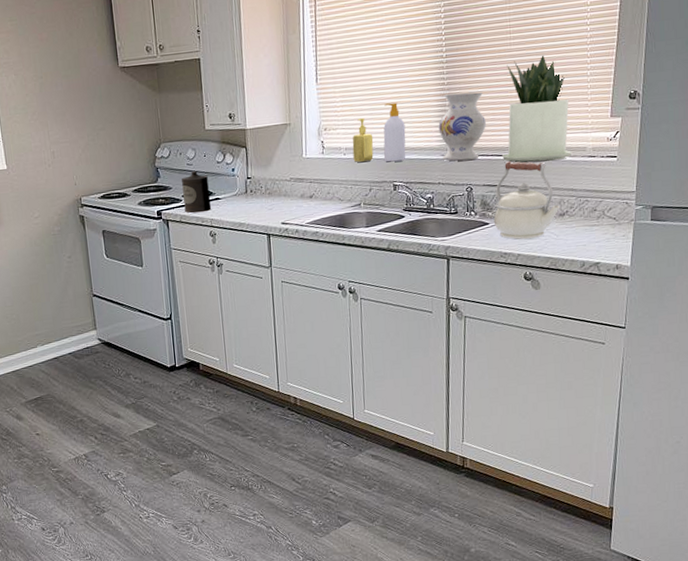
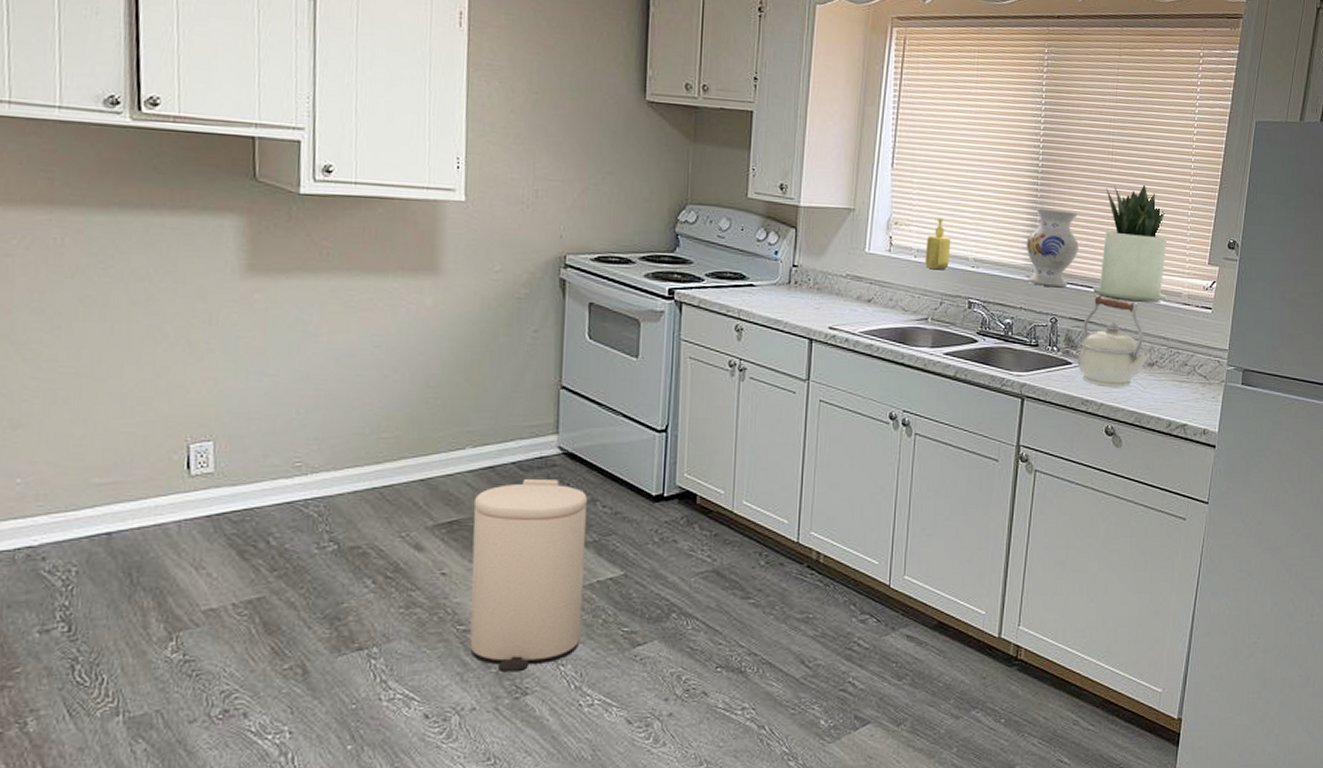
pedal bin: none [48,362,134,498] -> present [469,478,587,673]
canister: present [182,171,211,214] -> none [706,246,742,300]
soap bottle: present [383,102,406,163] -> none [960,206,989,275]

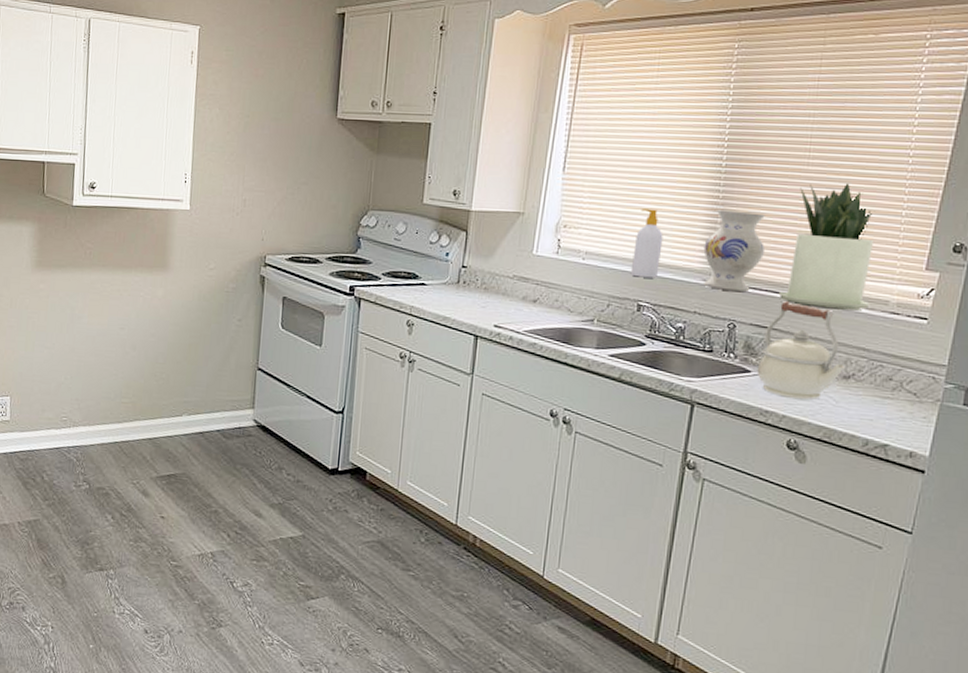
pedal bin: present [469,478,587,673] -> none [179,444,275,607]
soap dispenser: present [925,217,951,270] -> none [593,220,622,273]
soap bottle: none [960,206,989,275] -> present [630,209,663,278]

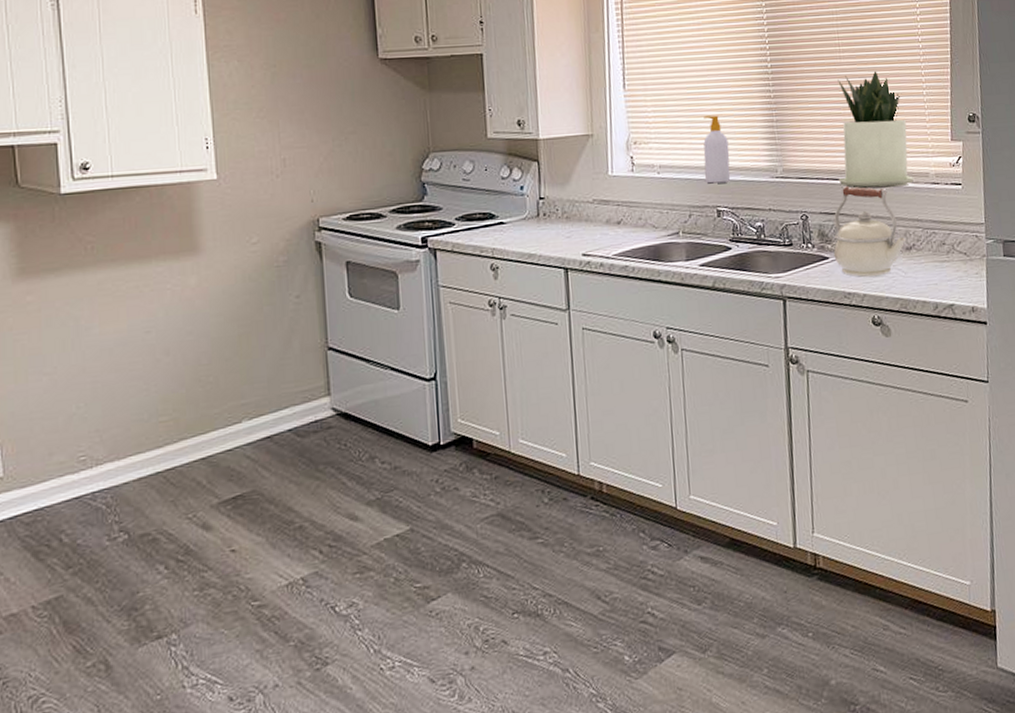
vase: present [702,210,766,293] -> none [766,107,820,185]

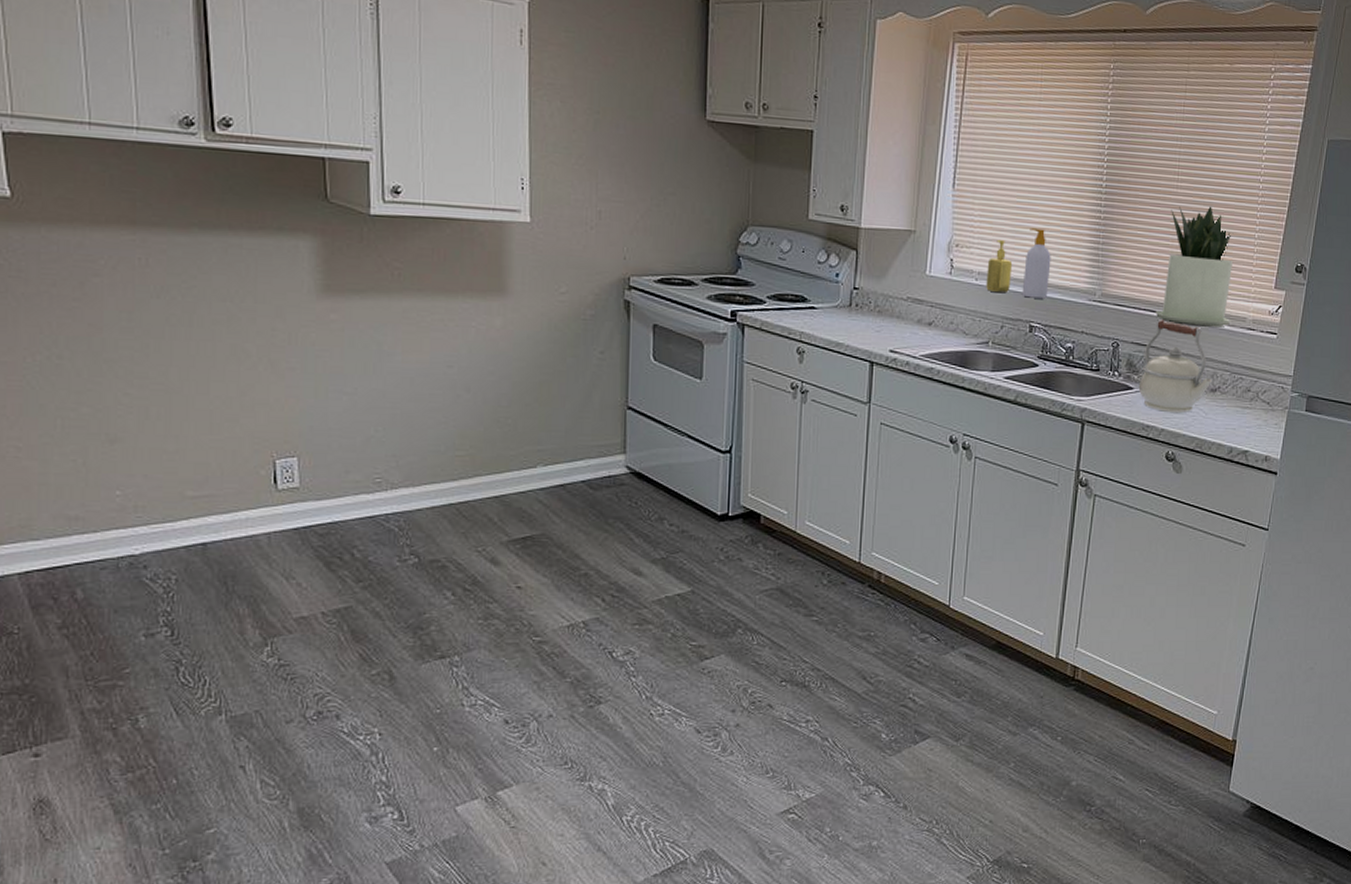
soap dispenser: none [667,131,693,184] -> present [986,239,1013,294]

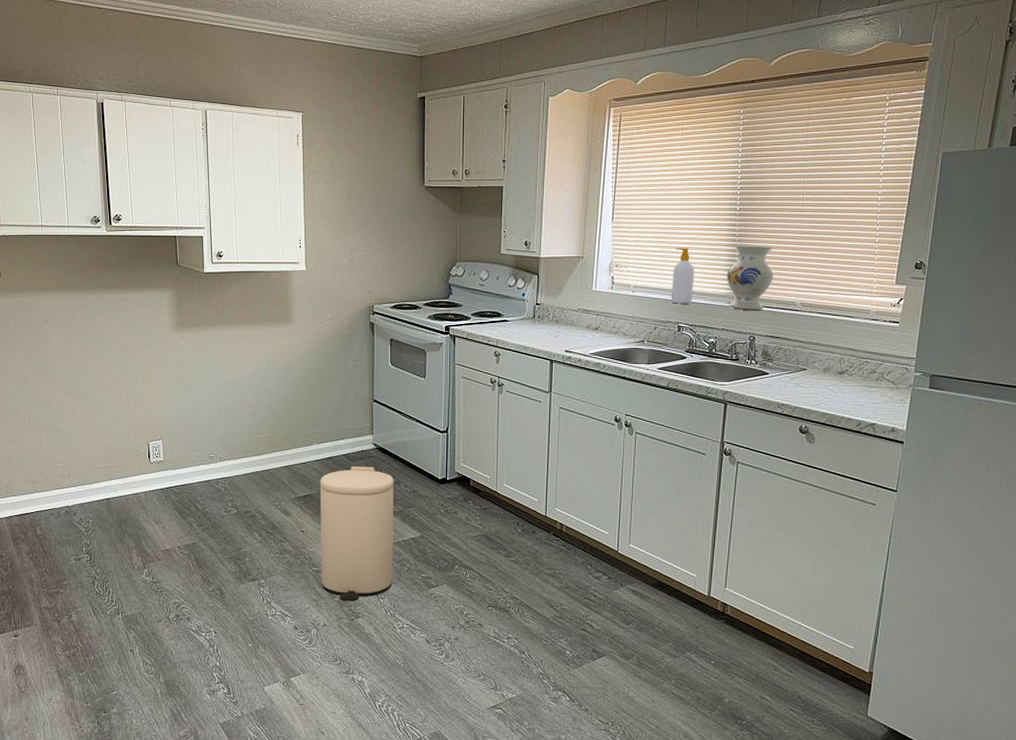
pedal bin: none [545,496,654,682] -> present [319,466,394,602]
soap dispenser: present [986,239,1013,294] -> none [641,258,662,301]
vase: none [1088,230,1143,312] -> present [726,245,774,311]
kettle: present [1138,320,1212,414] -> none [773,316,839,393]
planter: present [1155,206,1234,327] -> none [786,218,856,319]

